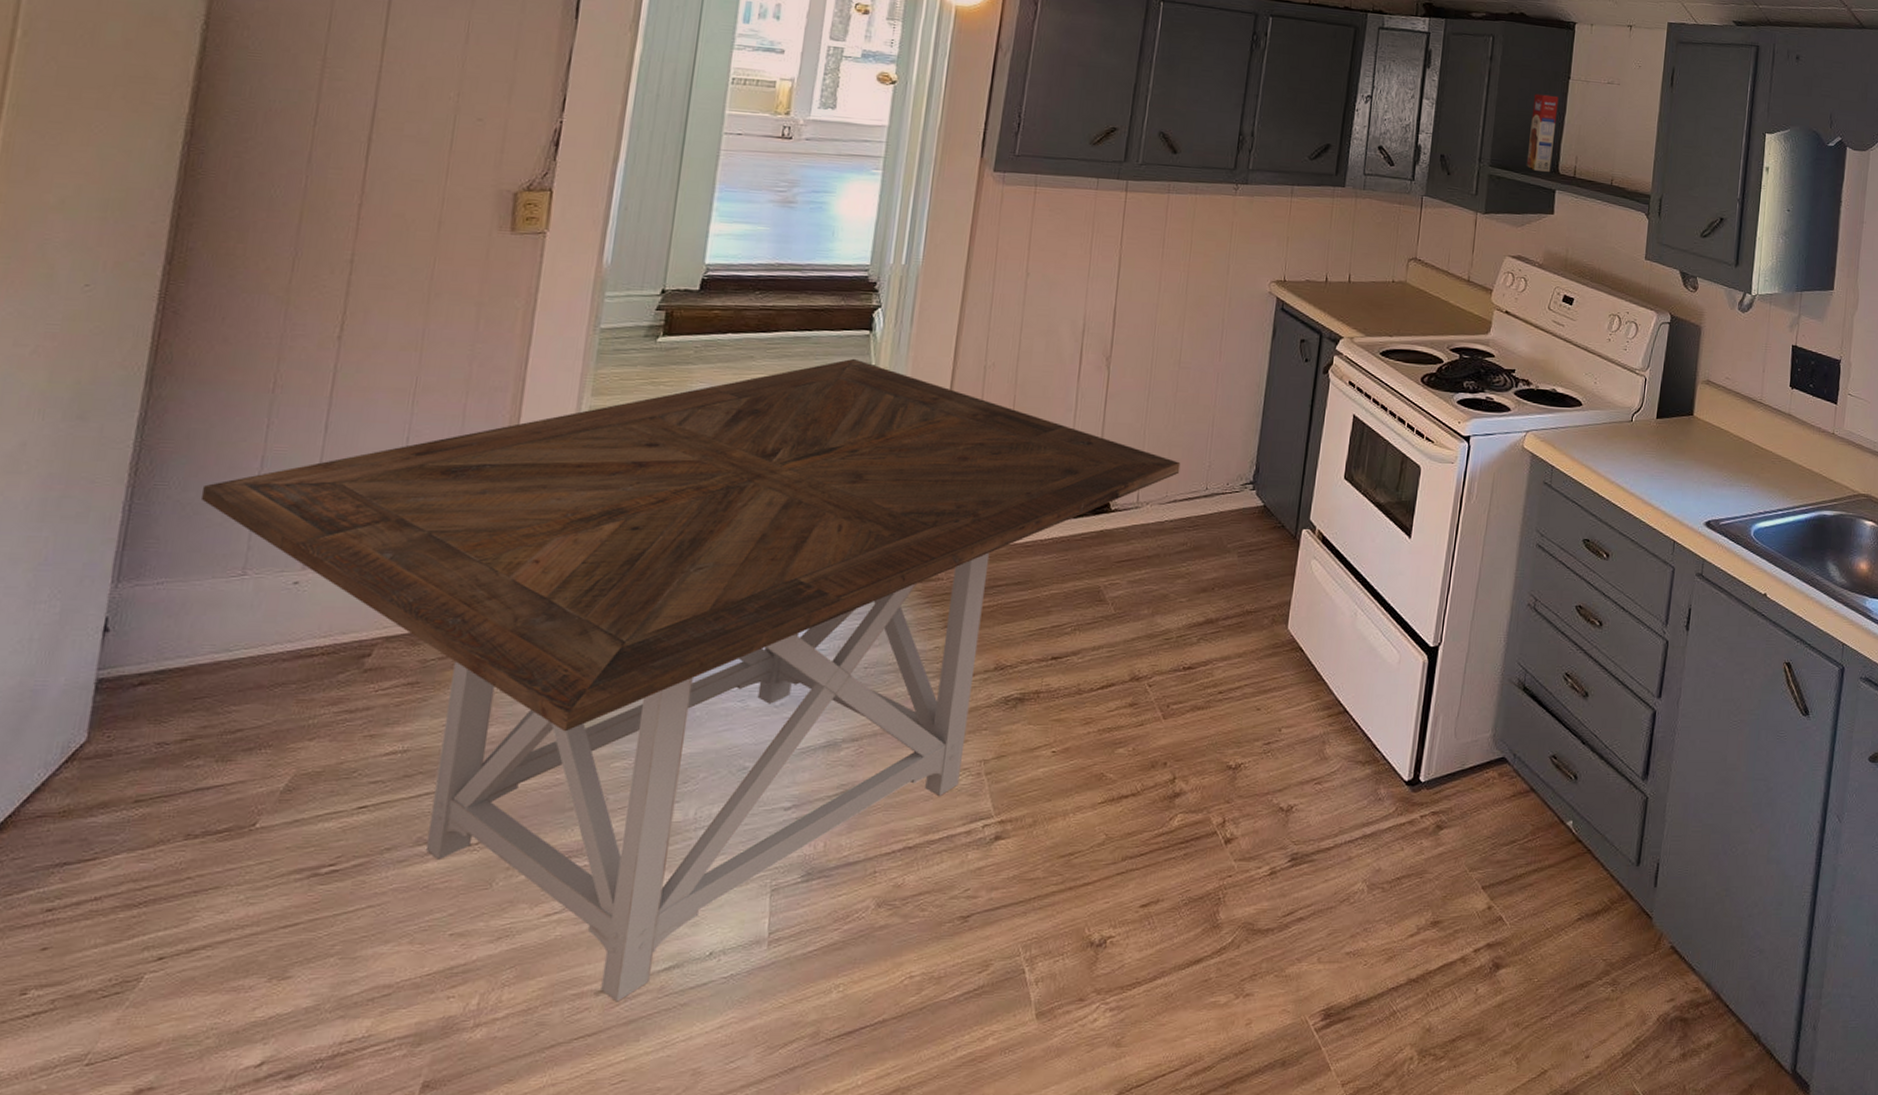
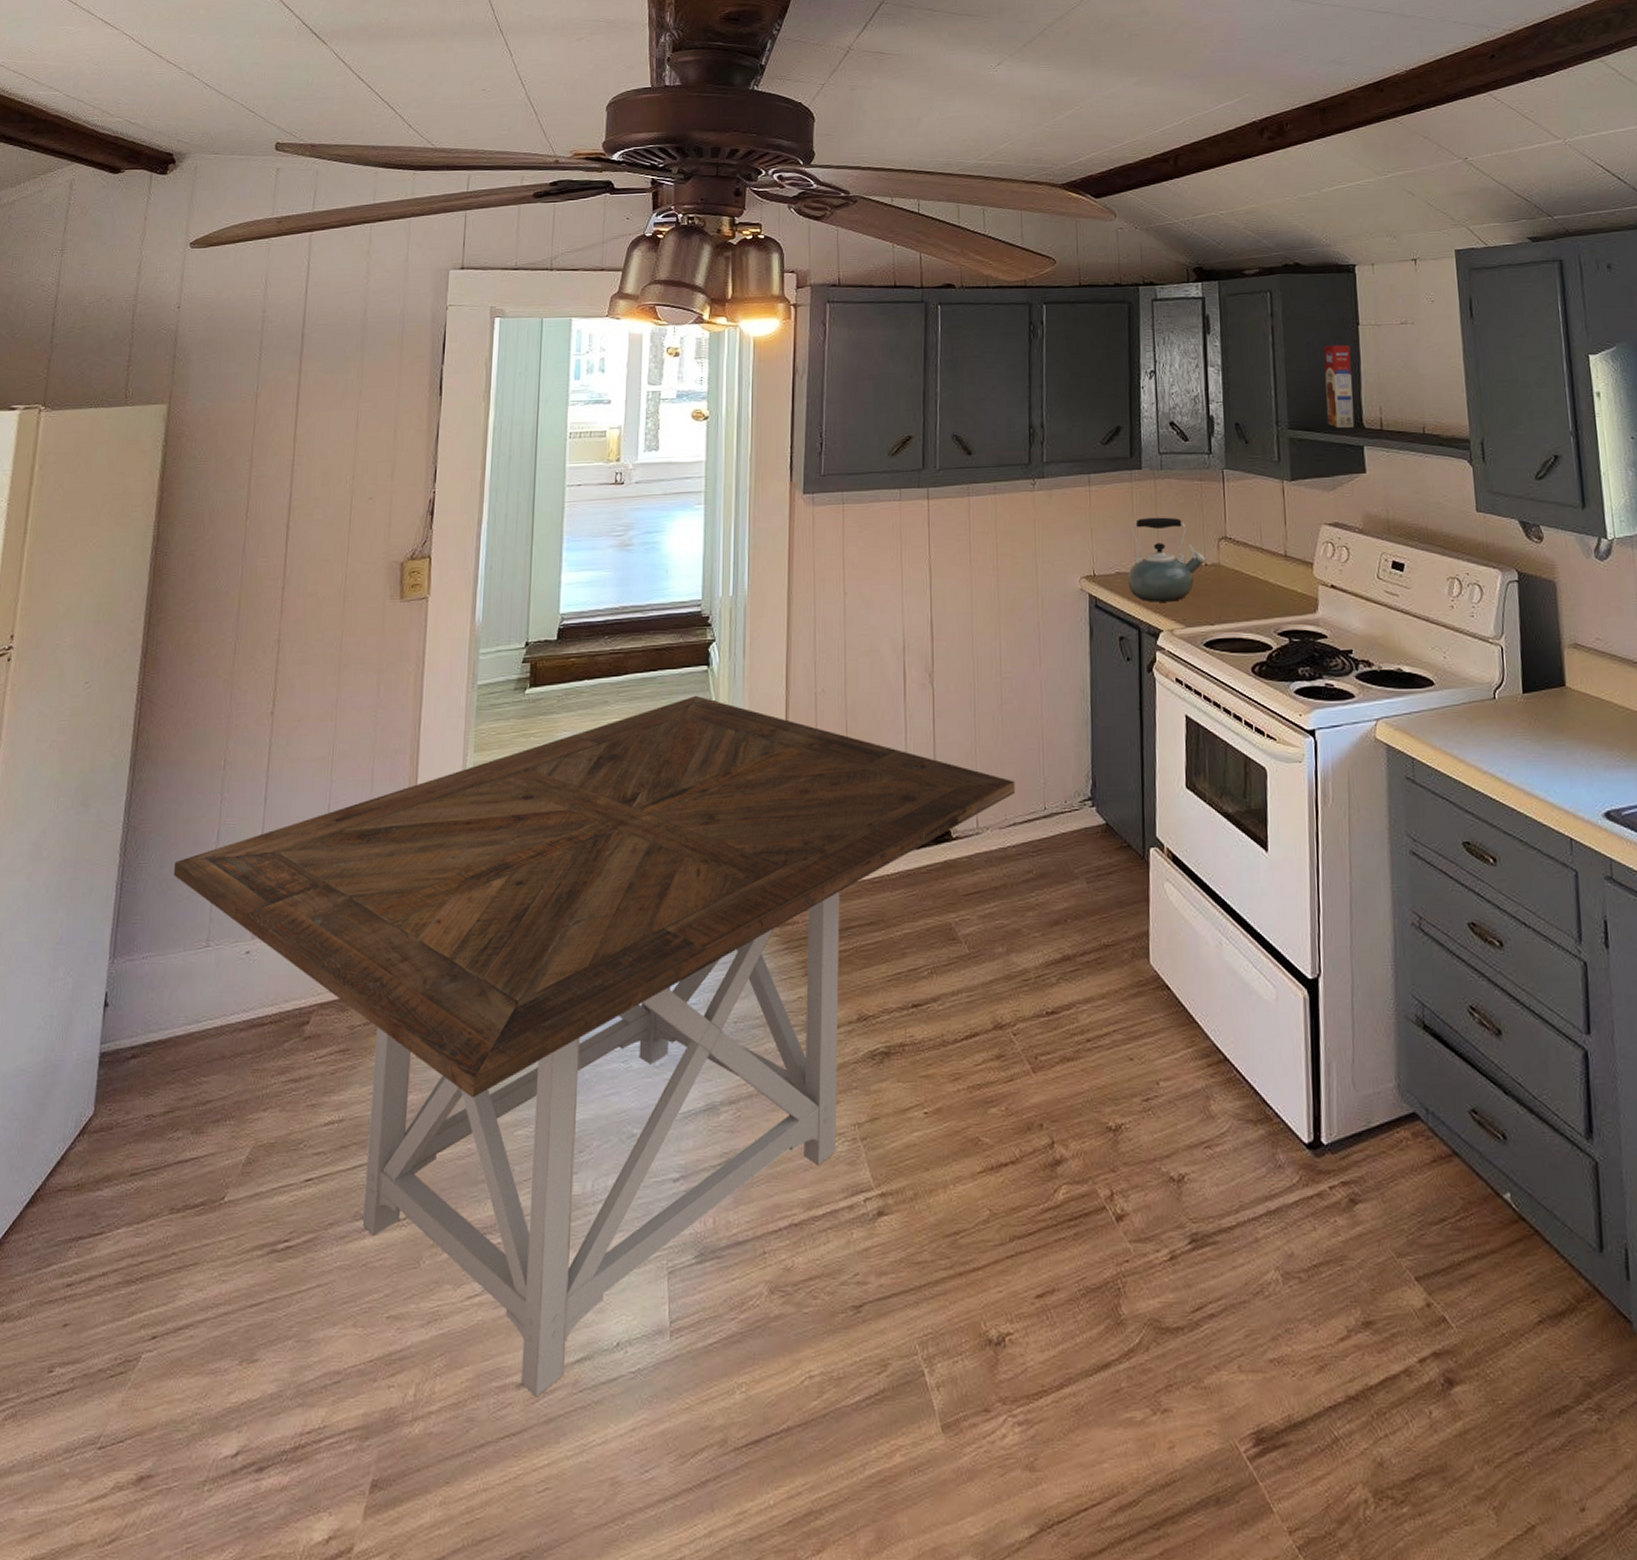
kettle: none [1316,232,1394,312] -> present [1128,517,1206,602]

